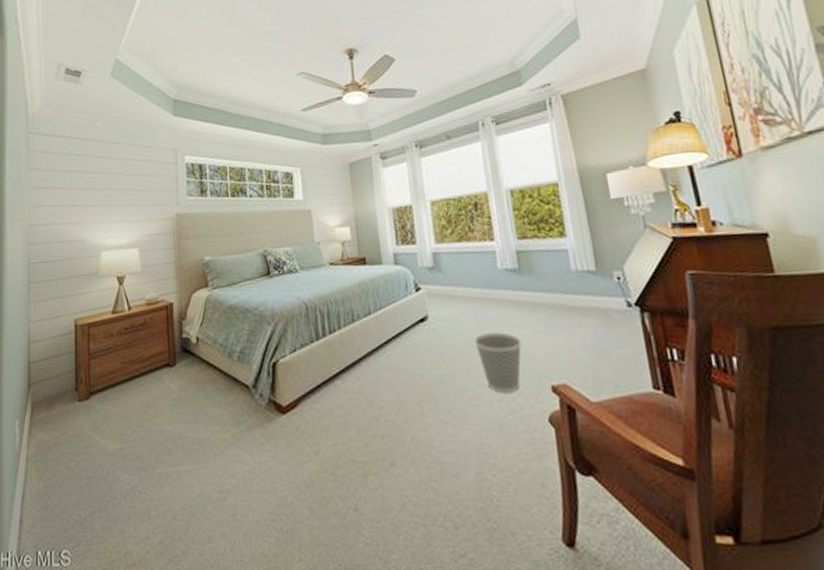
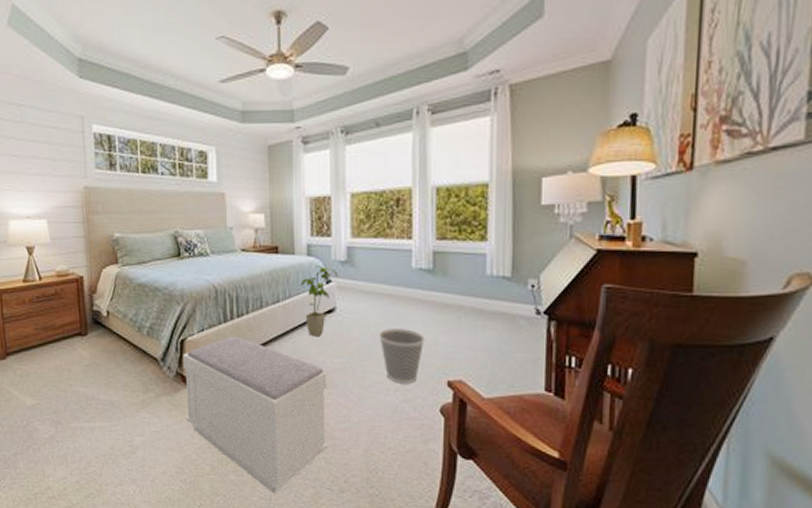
bench: none [275,354,435,537] -> present [183,336,328,493]
house plant: none [391,273,426,349] -> present [301,265,337,337]

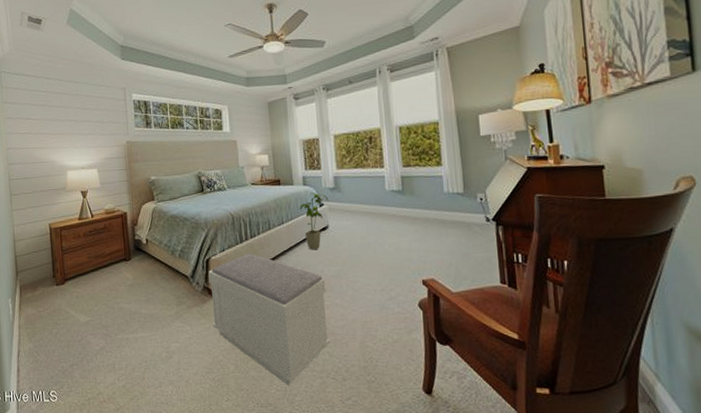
wastebasket: present [379,329,425,384] -> none [364,239,401,285]

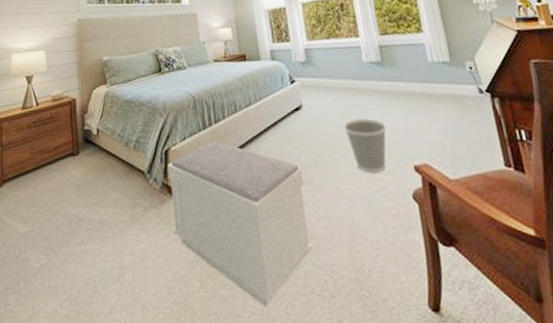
house plant: present [300,192,328,250] -> none [269,68,300,135]
wastebasket: none [364,239,401,285] -> present [344,118,387,173]

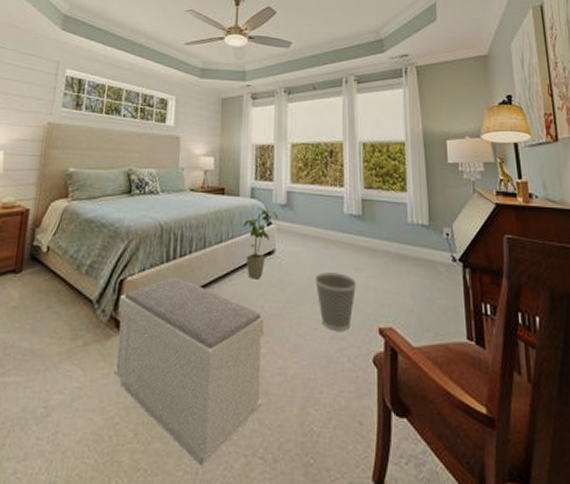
house plant: none [269,68,300,135] -> present [244,208,277,280]

